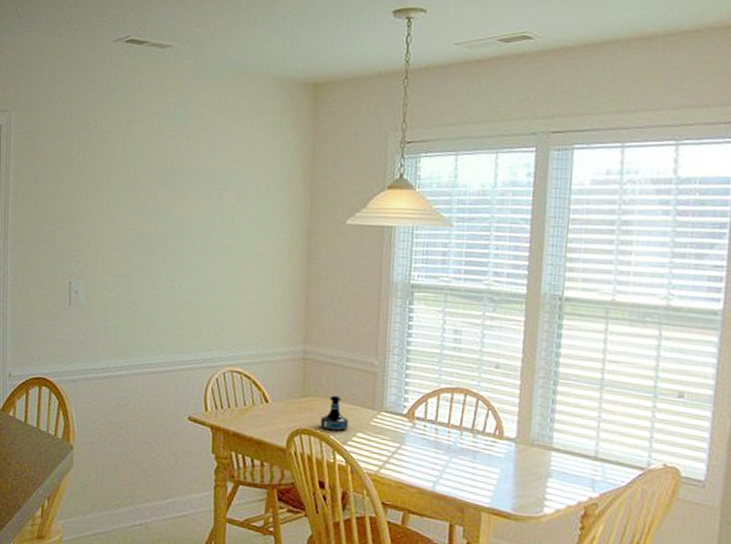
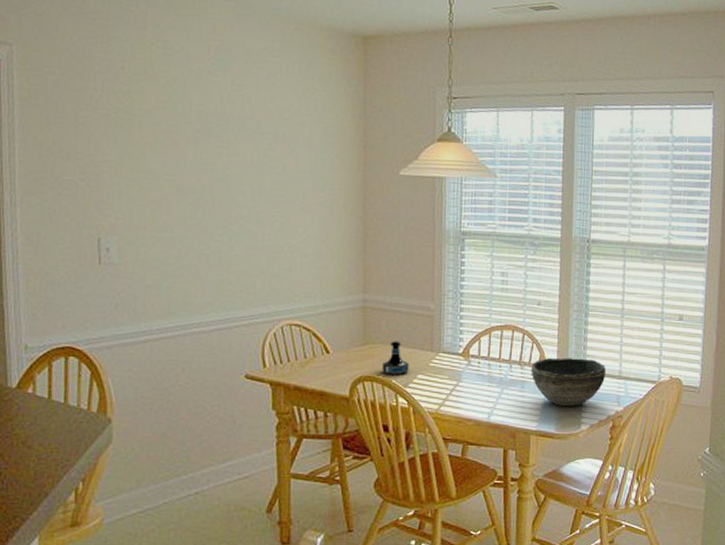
bowl: none [484,427,579,486] -> present [530,357,607,406]

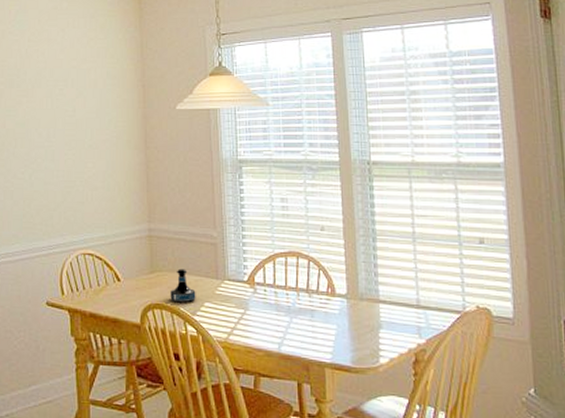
bowl: present [530,357,607,406] -> none [319,285,403,337]

